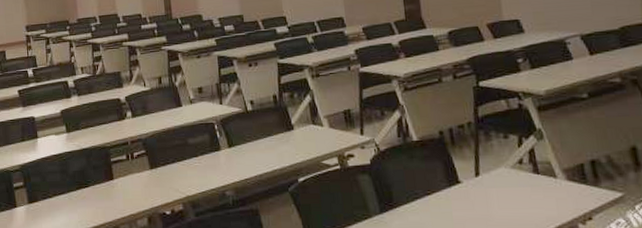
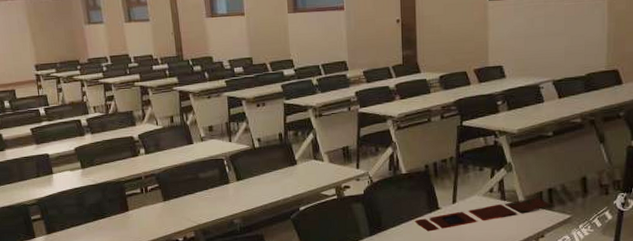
papers: none [431,170,602,210] -> present [414,197,555,232]

